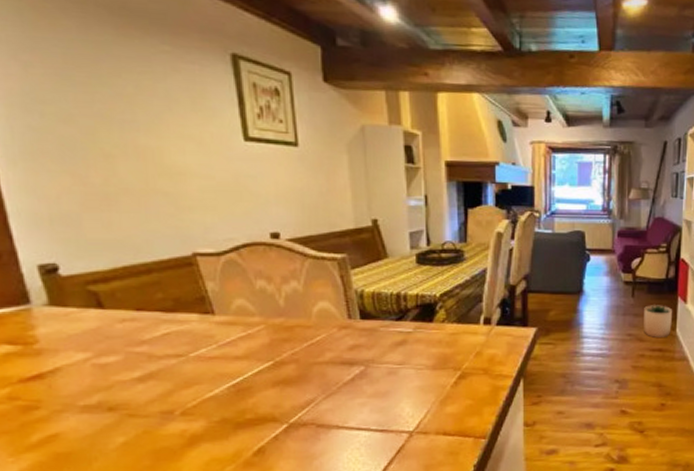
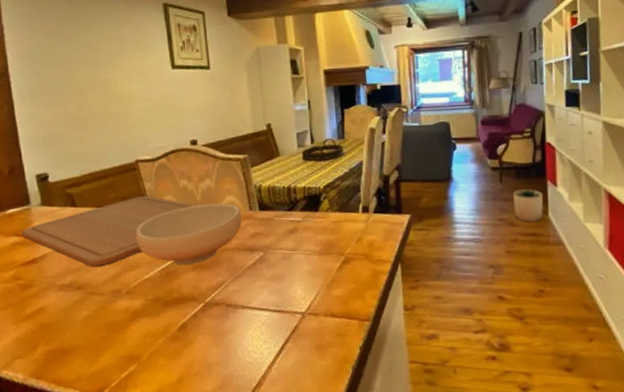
chopping board: none [17,297,280,382] -> present [21,195,198,266]
bowl: none [194,309,338,381] -> present [136,203,242,265]

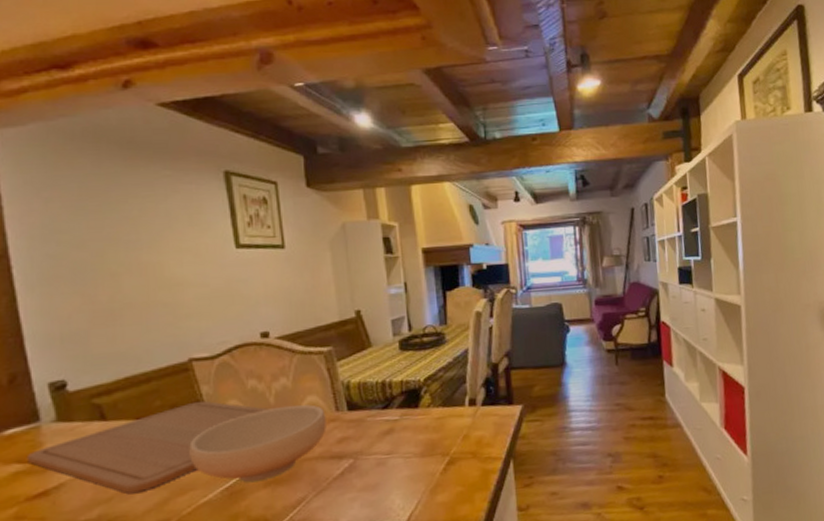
planter: present [513,189,544,222] -> none [629,370,660,405]

